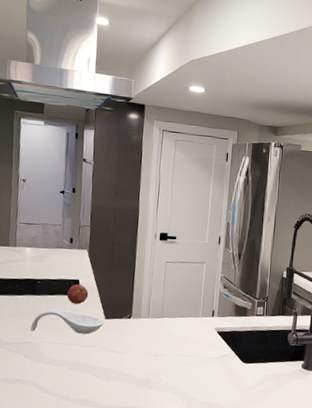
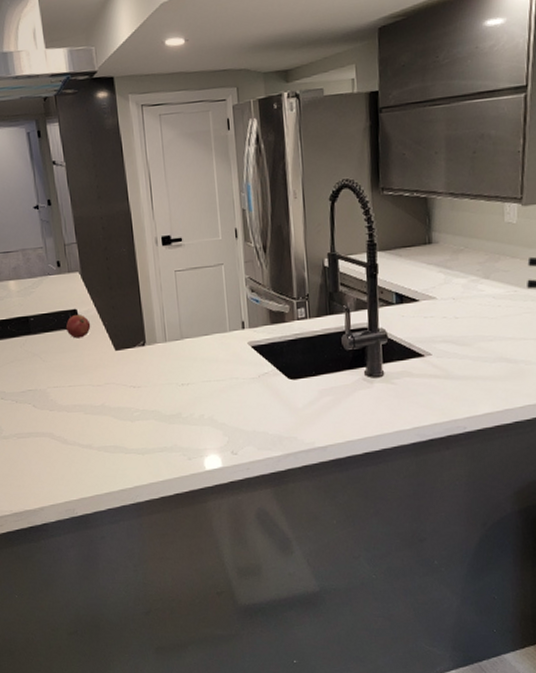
spoon rest: present [30,308,105,334] -> none [32,347,116,377]

